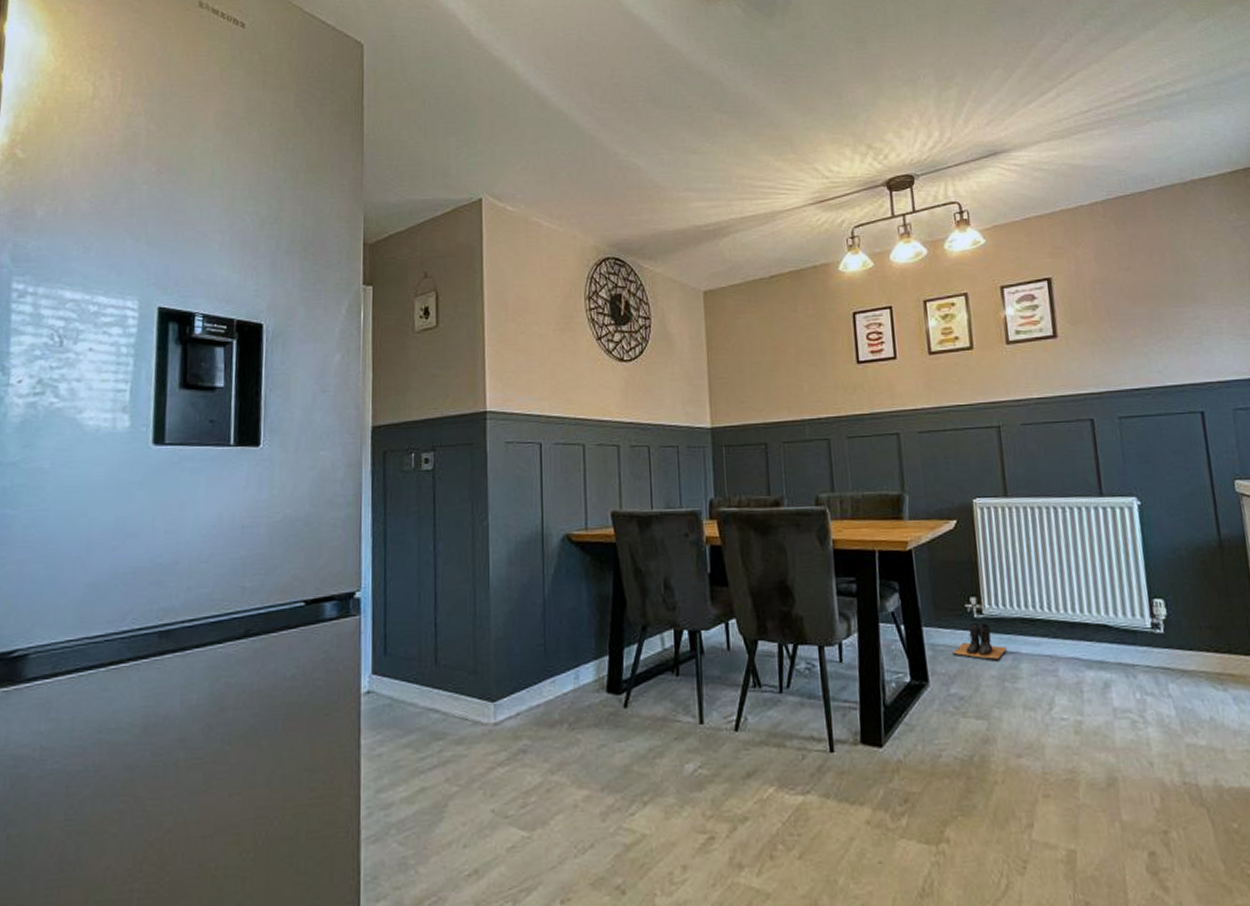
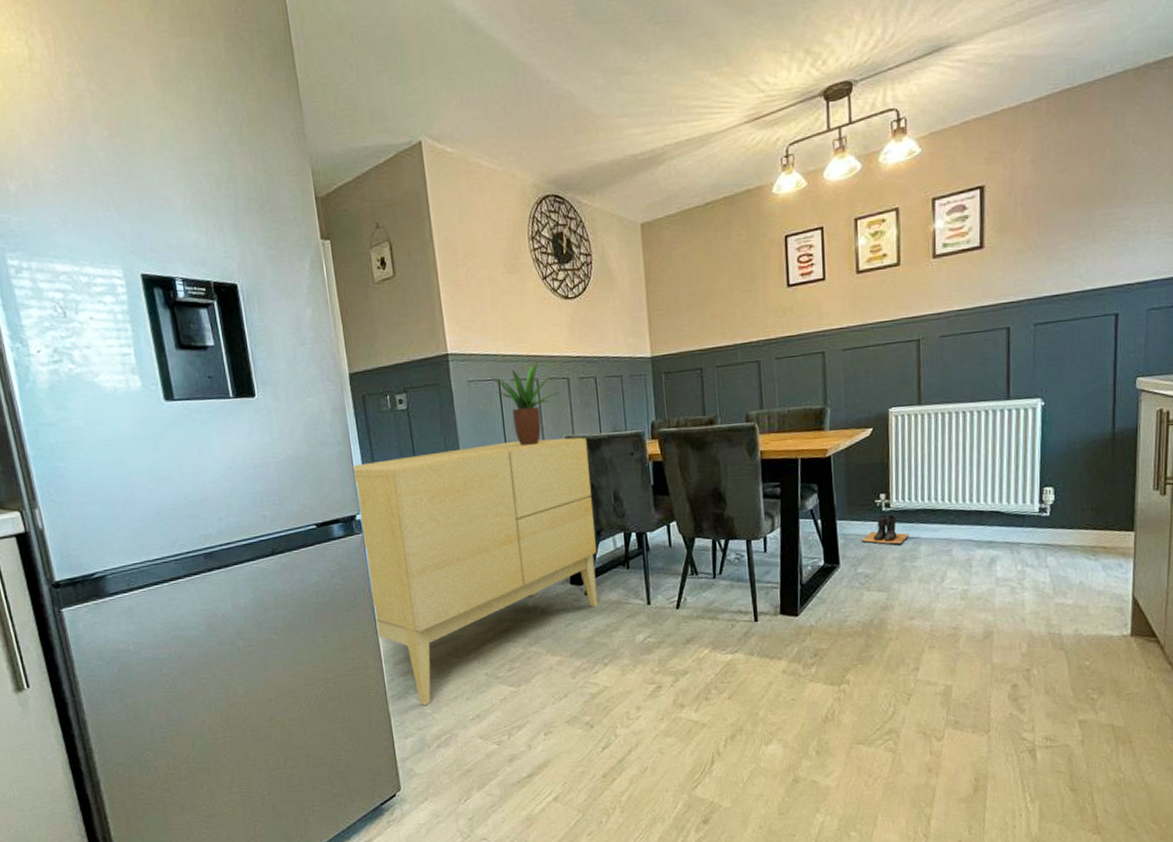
sideboard: none [358,512,642,855] -> present [351,437,598,707]
potted plant: none [533,424,607,520] -> present [491,360,559,446]

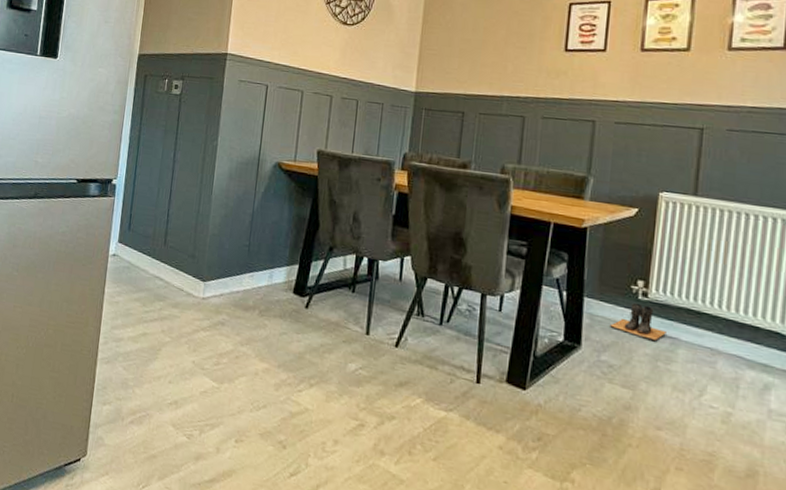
sideboard: present [351,437,598,707] -> none [104,134,338,378]
potted plant: present [491,360,559,446] -> none [261,74,320,151]

